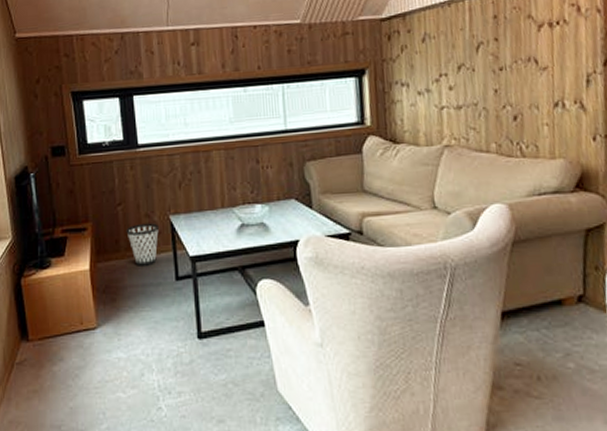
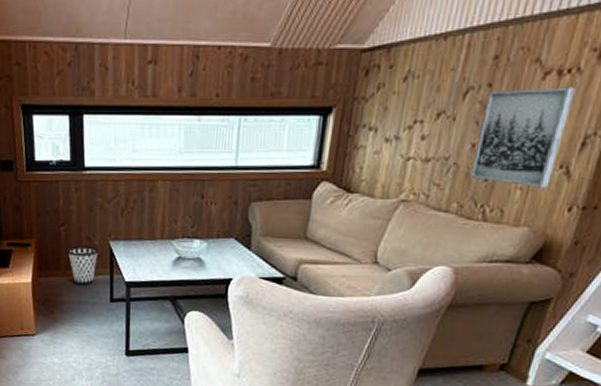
wall art: none [496,35,570,123] -> present [469,87,576,188]

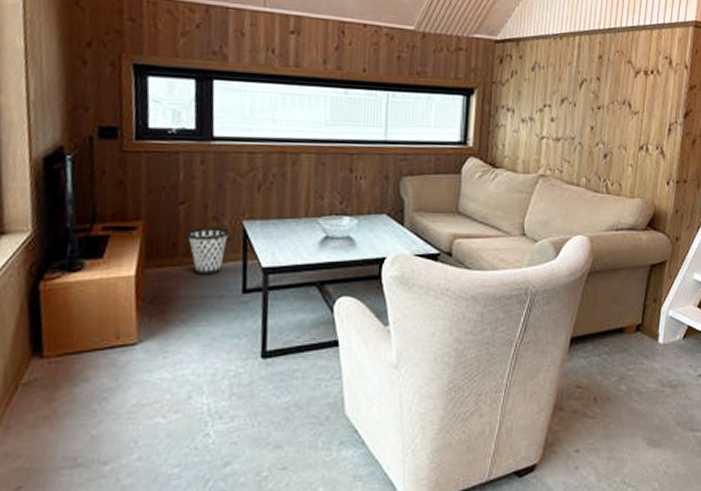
wall art: present [469,87,576,188] -> none [592,83,659,165]

